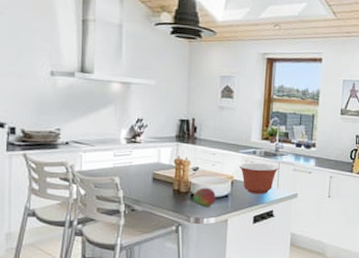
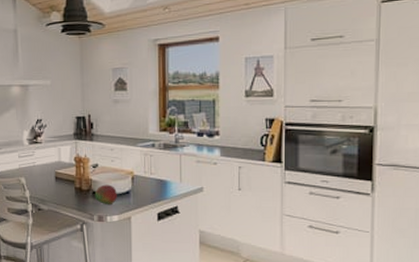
mixing bowl: present [239,163,279,194] -> none [138,157,181,189]

